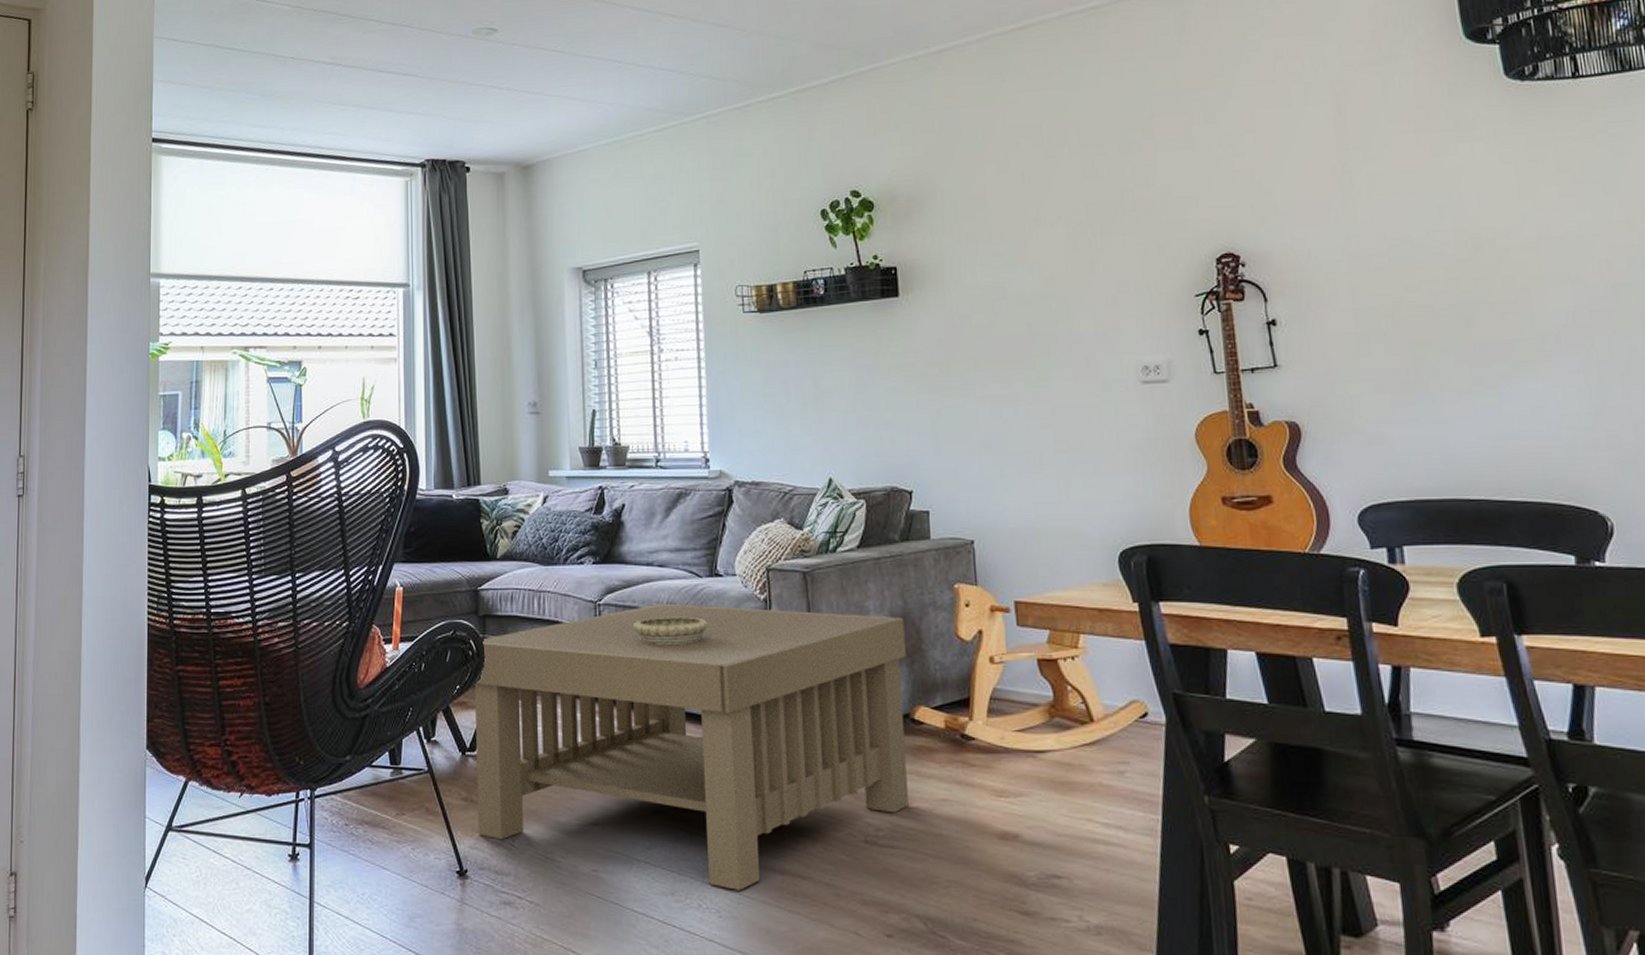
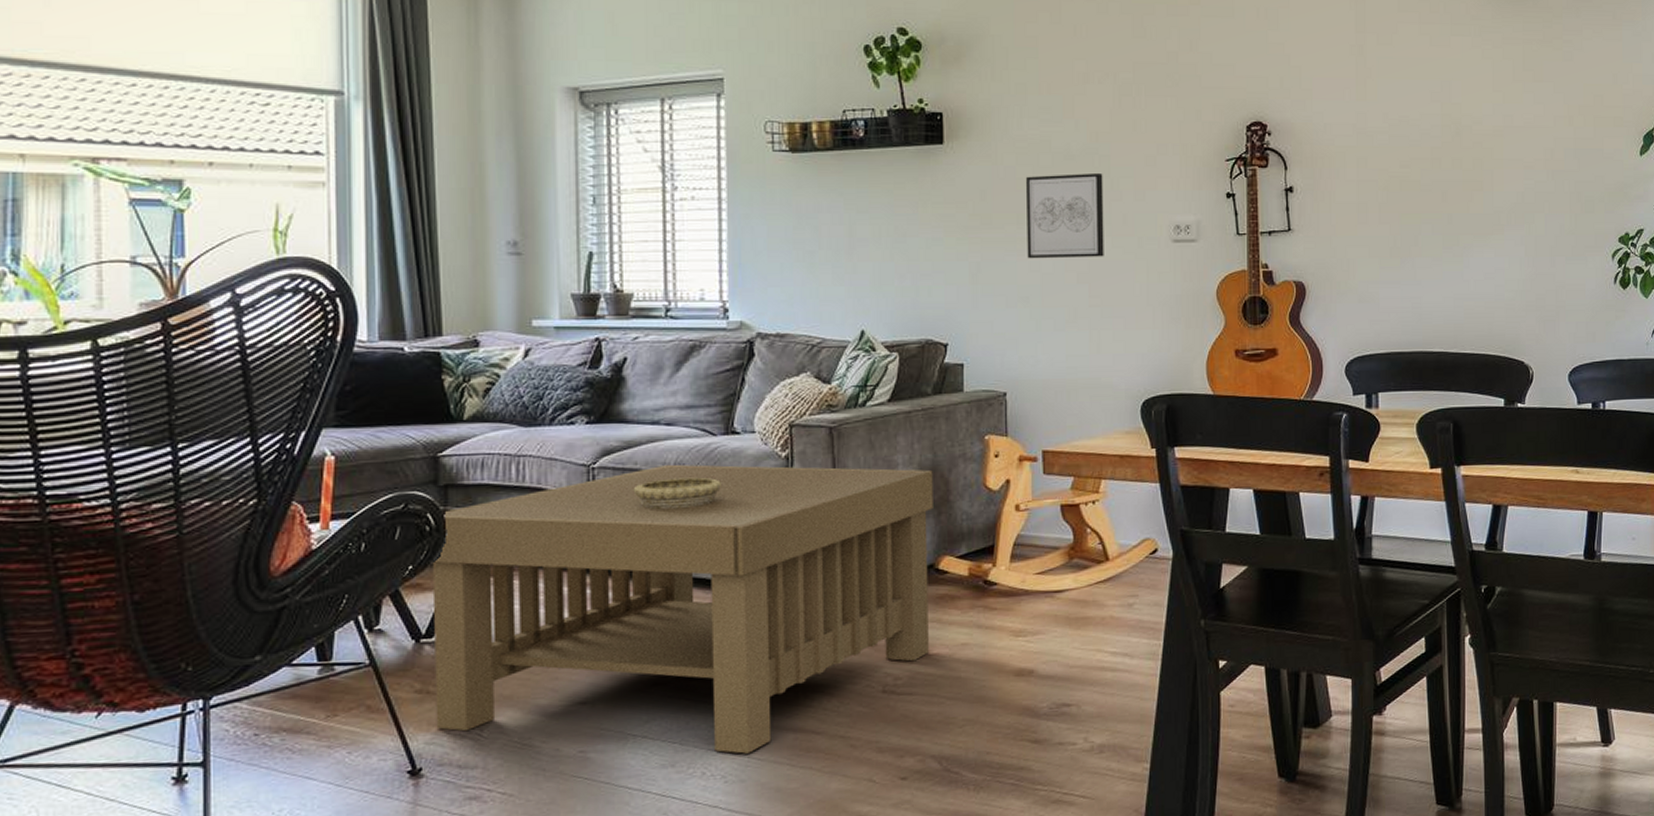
wall art: none [982,315,1068,406] -> present [1026,172,1104,259]

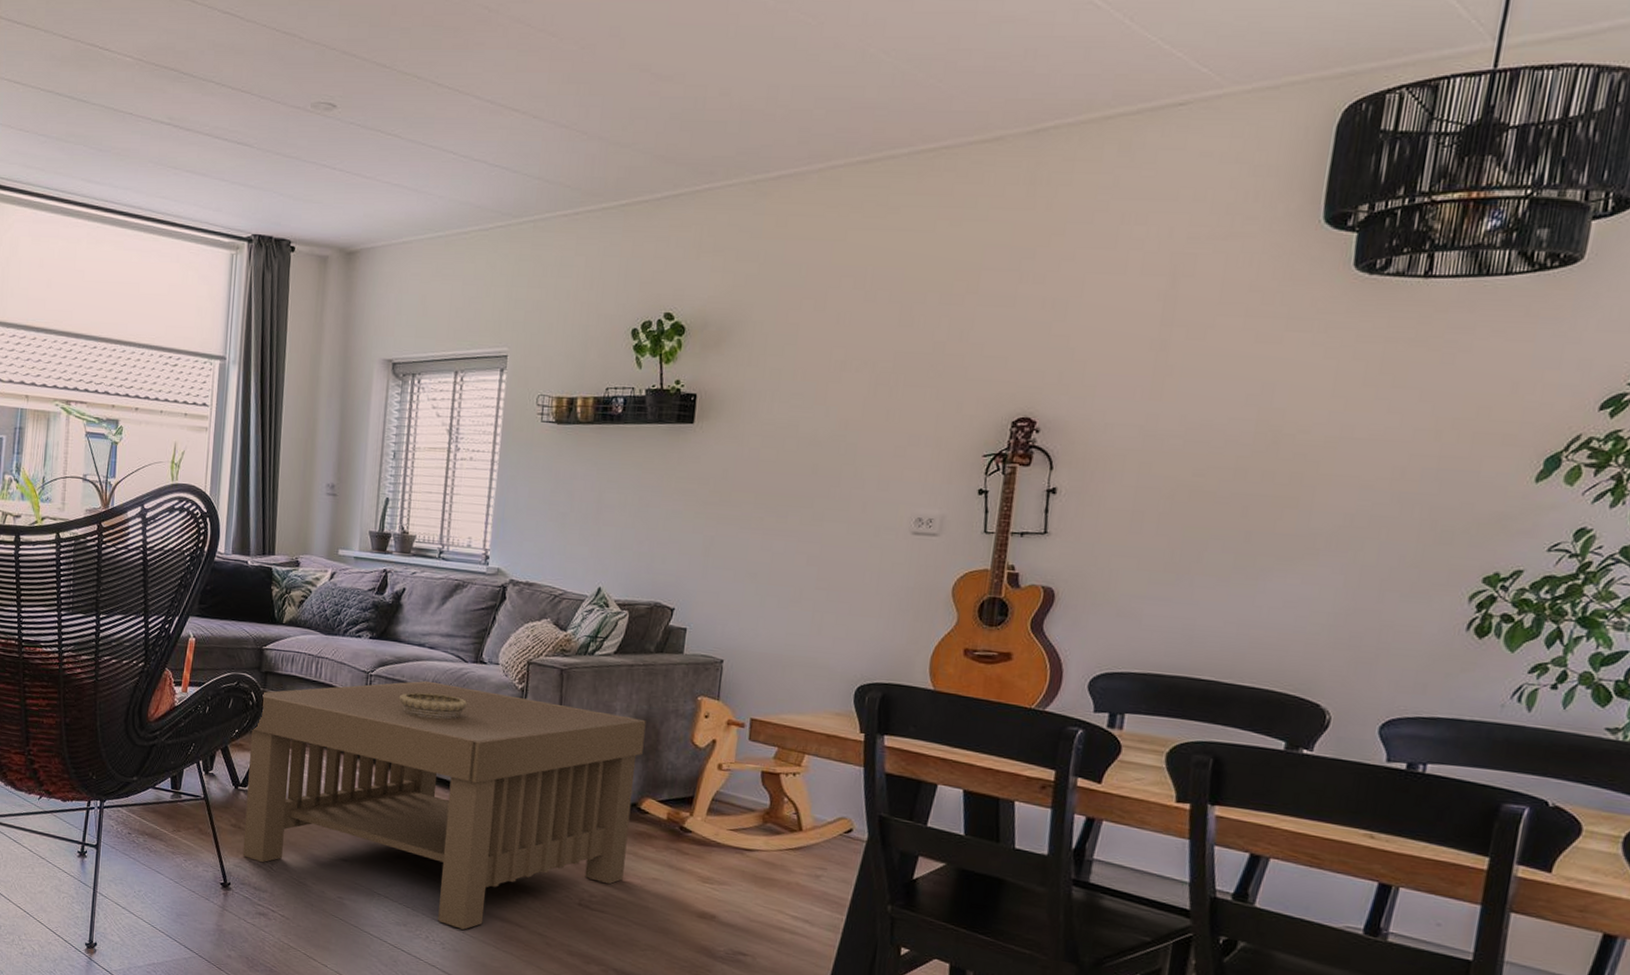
wall art: present [1026,172,1104,259] -> none [760,459,848,543]

